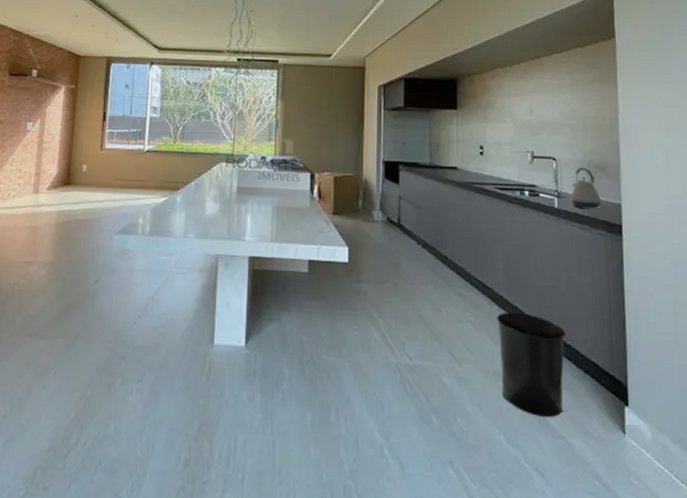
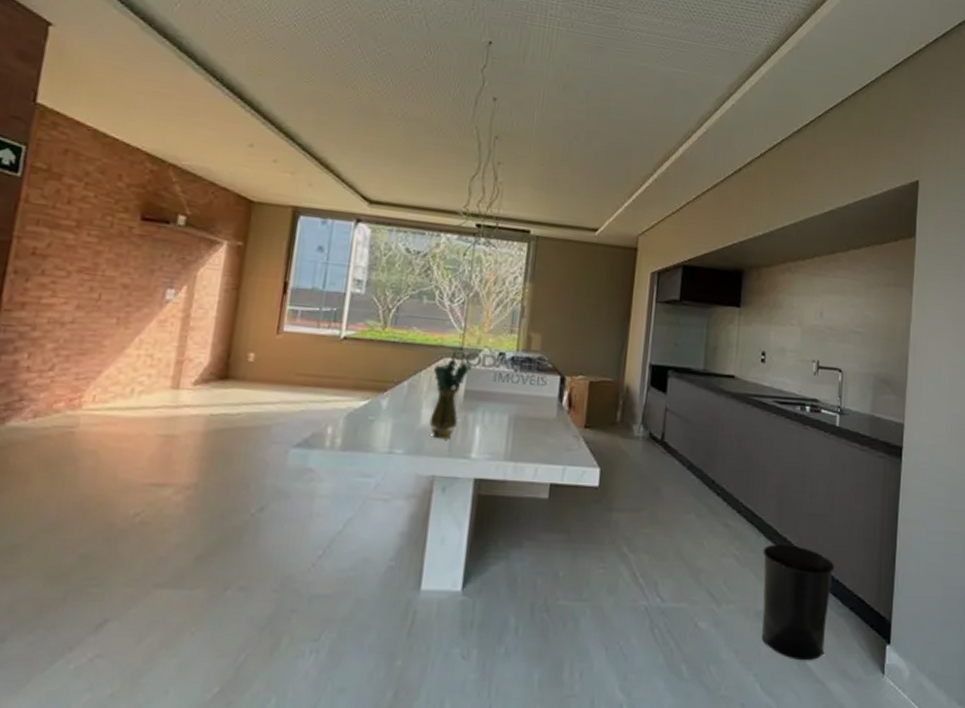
vase: none [212,162,241,225] -> present [429,357,471,439]
kettle: present [570,167,601,209] -> none [853,381,884,428]

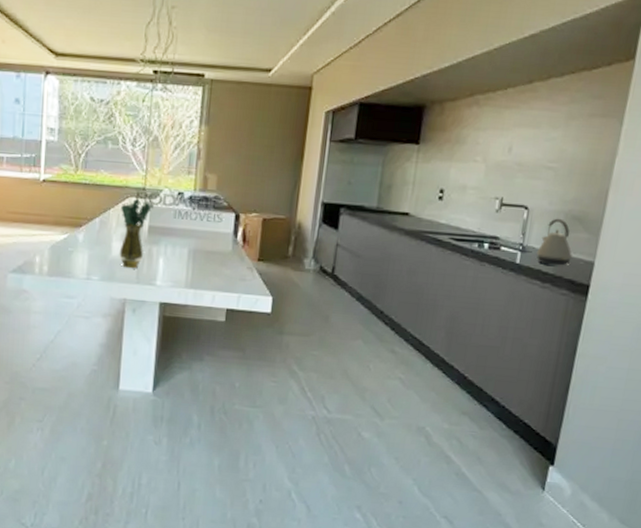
waste bin: present [761,544,835,661] -> none [422,370,502,473]
kettle: none [853,381,884,428] -> present [536,218,572,266]

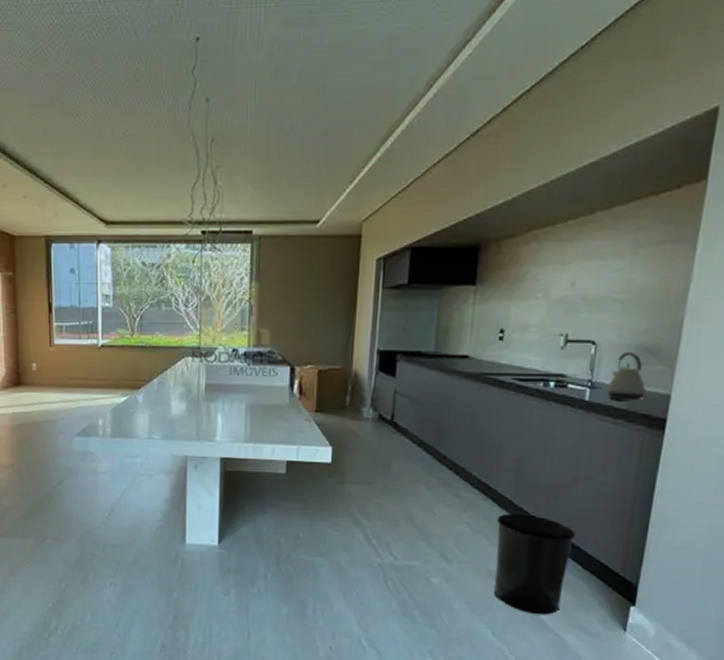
vase: present [119,197,153,268] -> none [178,356,209,425]
waste bin: none [422,370,502,473] -> present [493,513,576,615]

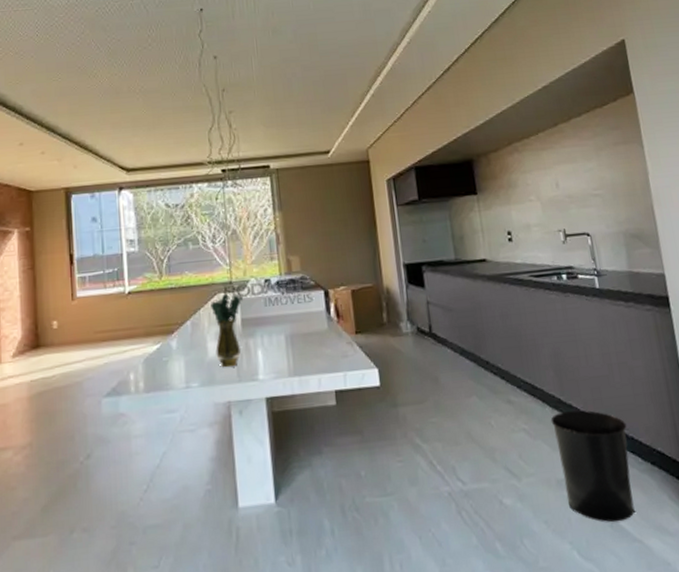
vase: none [178,356,209,425] -> present [210,292,243,367]
kettle: present [606,351,646,401] -> none [611,238,644,284]

